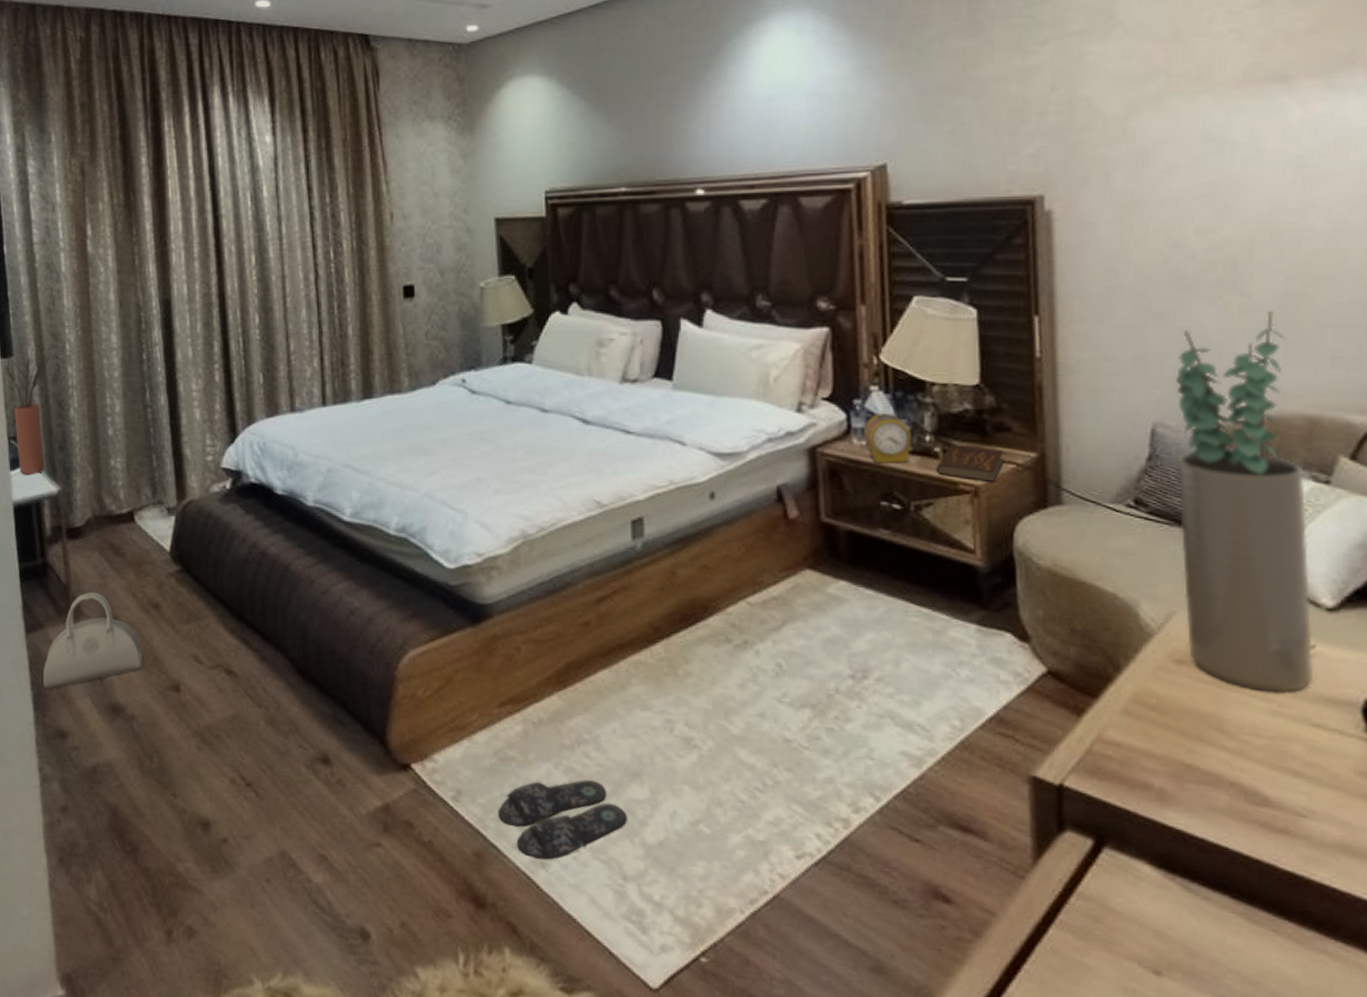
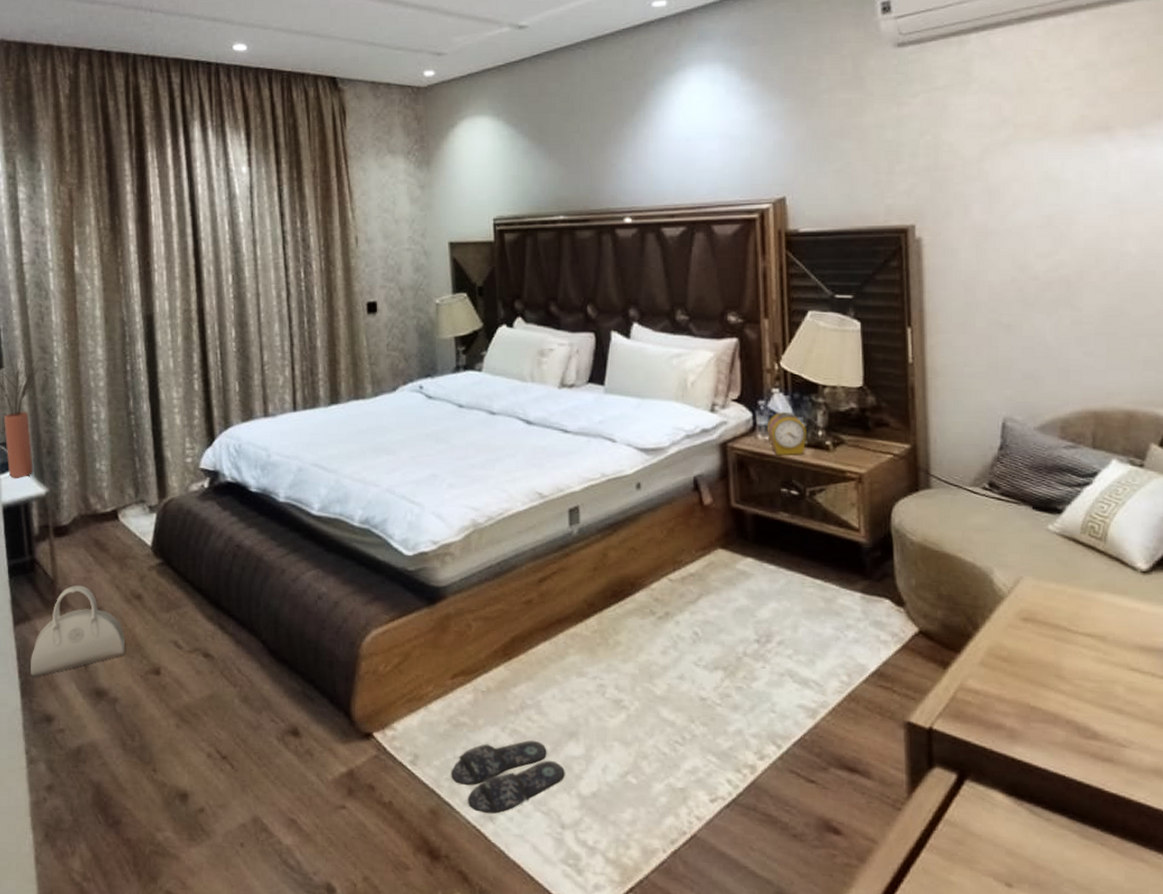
book: present [936,444,1004,482] -> none [827,438,883,470]
vase: present [1176,311,1313,694] -> none [1022,323,1131,644]

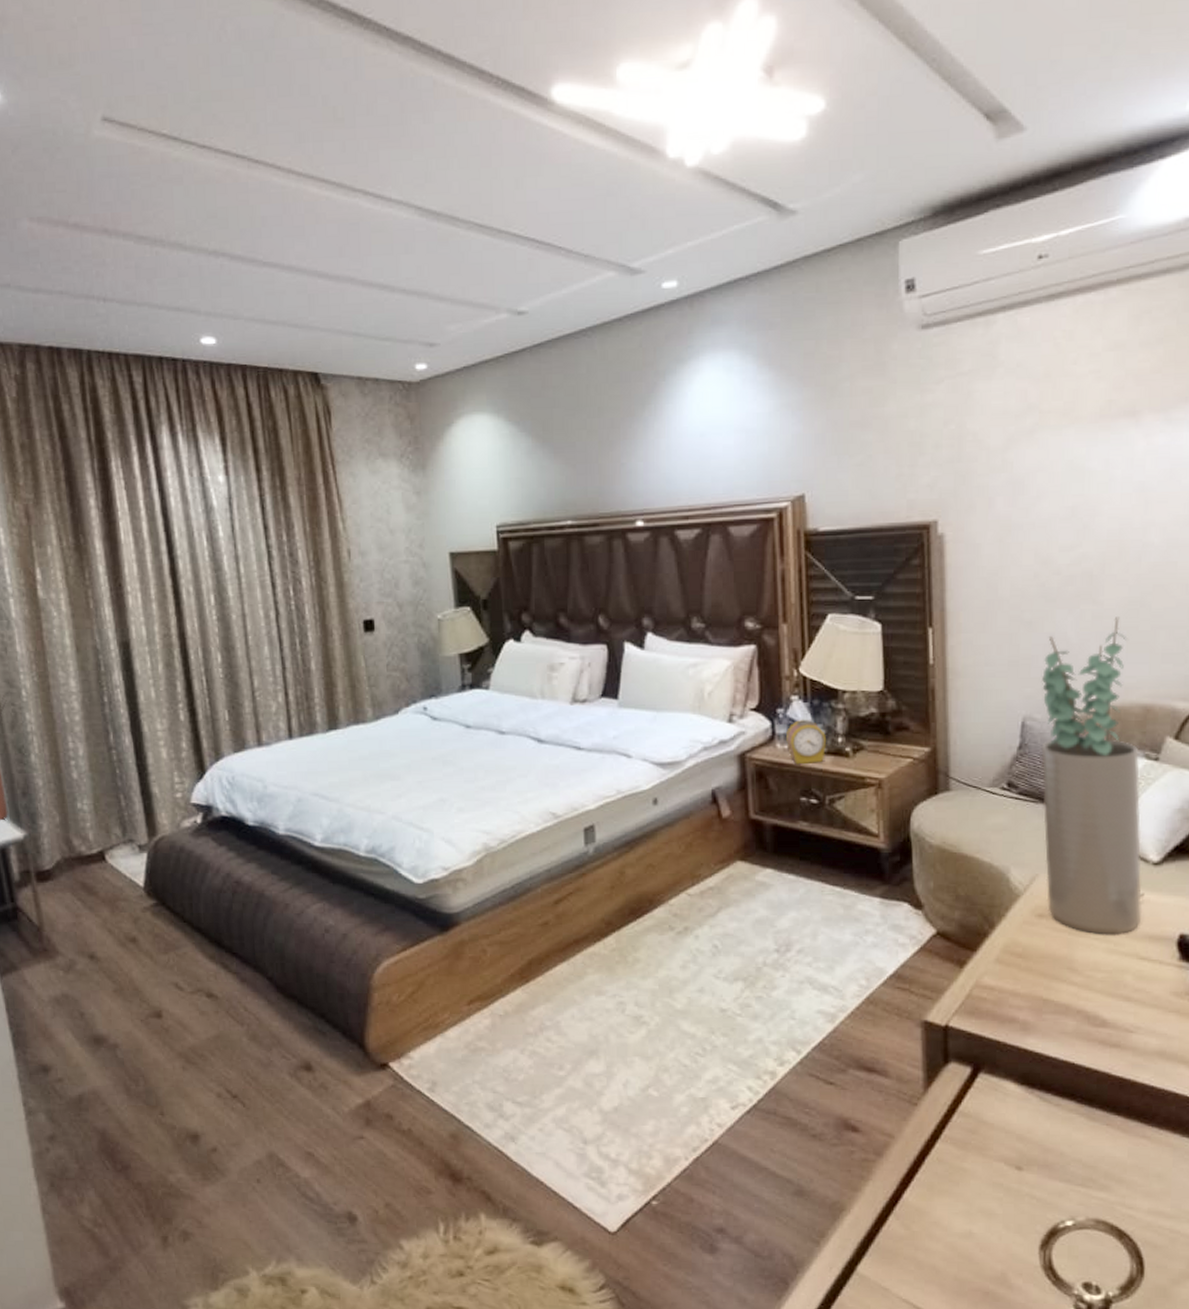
handbag: present [31,585,125,678] -> none [21,931,122,1029]
slippers: present [451,740,565,814] -> none [470,1061,586,1134]
vase: none [1022,323,1131,644] -> present [1041,617,1142,935]

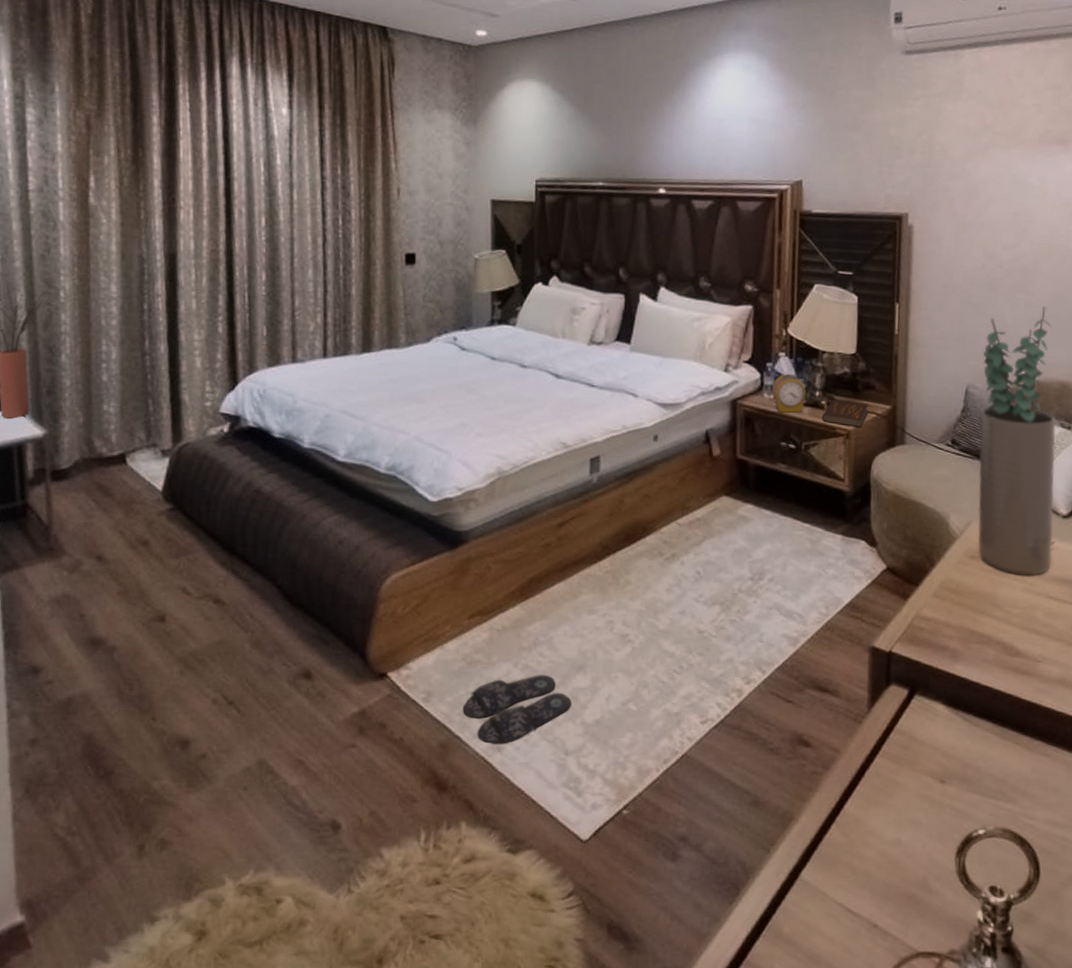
slippers: none [470,1061,586,1134] -> present [462,675,572,744]
book: none [846,744,903,775] -> present [821,399,869,427]

